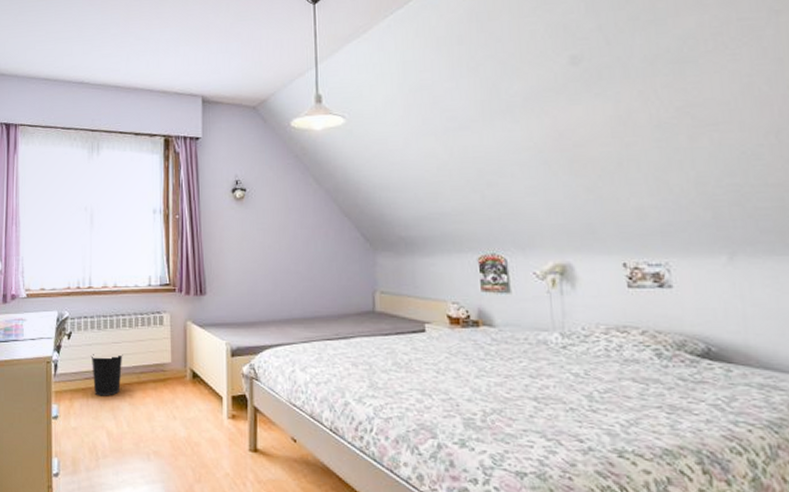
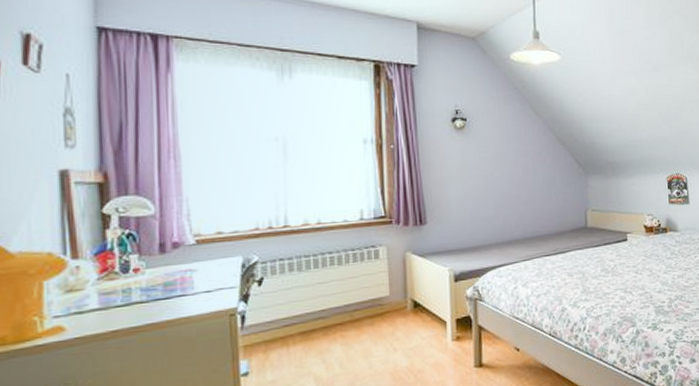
wastebasket: present [90,354,123,396] -> none [290,294,332,343]

